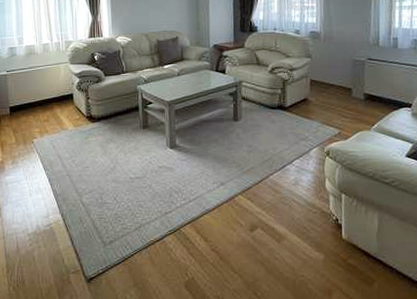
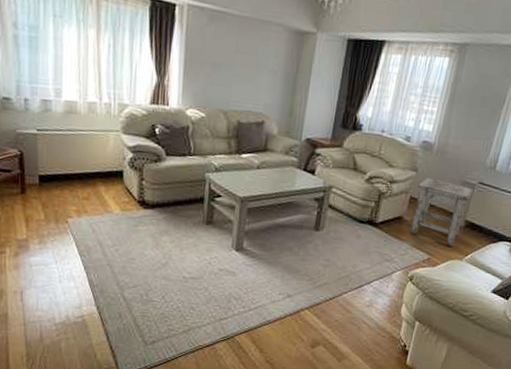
stool: none [314,61,364,119] -> present [409,178,473,247]

